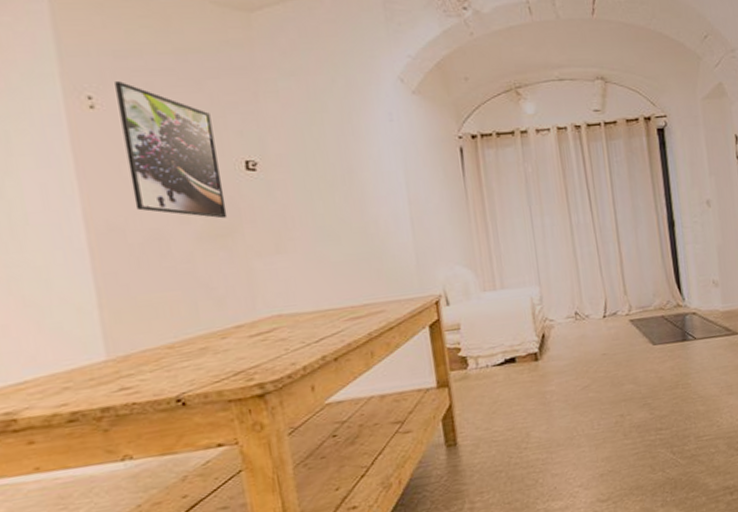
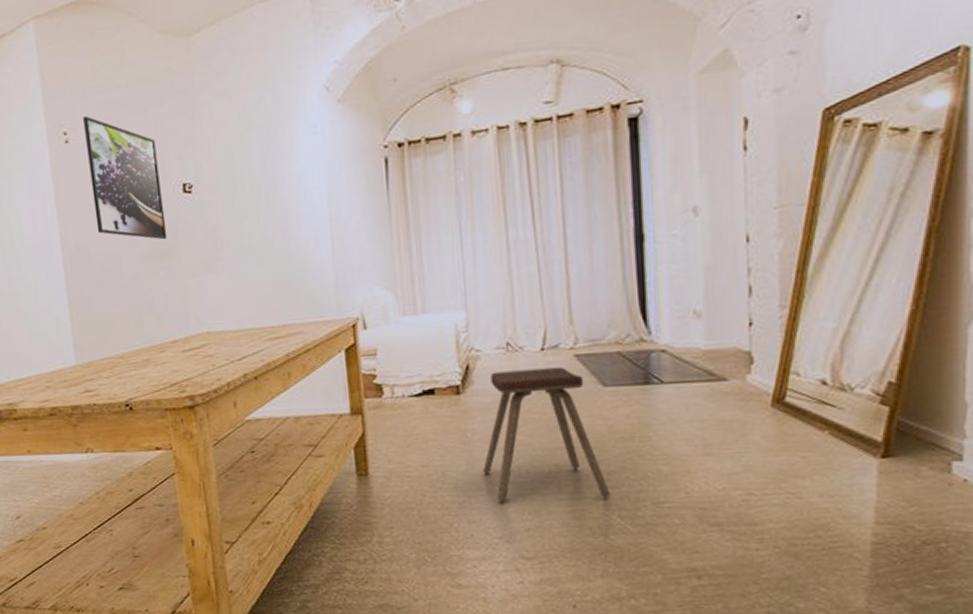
music stool: none [561,331,664,455] -> present [483,367,611,504]

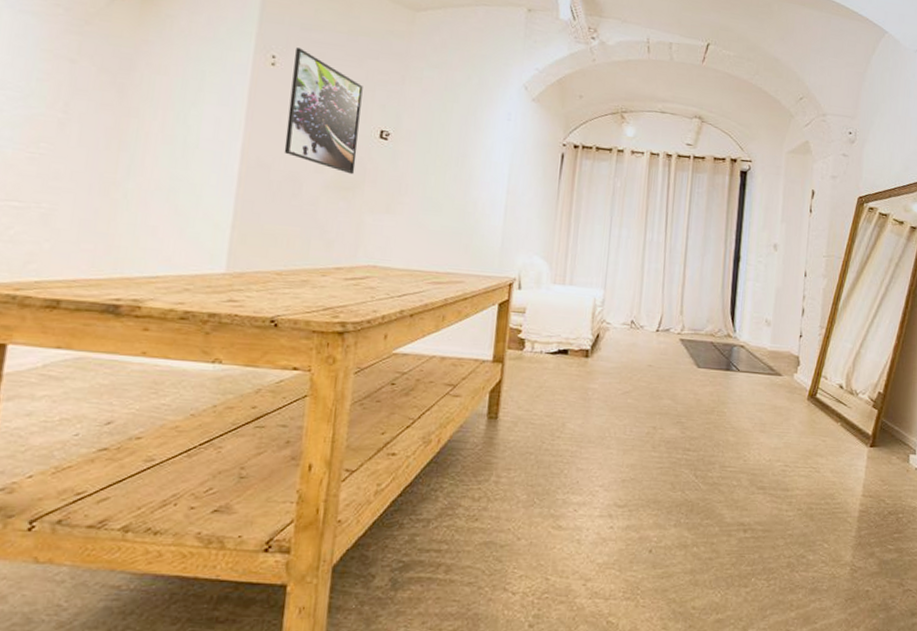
music stool: present [483,367,611,504] -> none [596,343,691,459]

